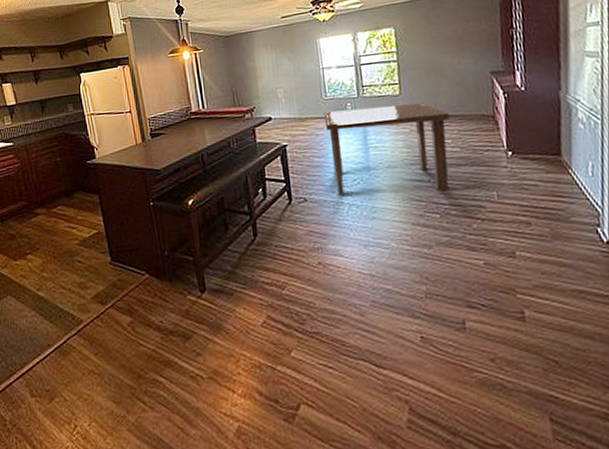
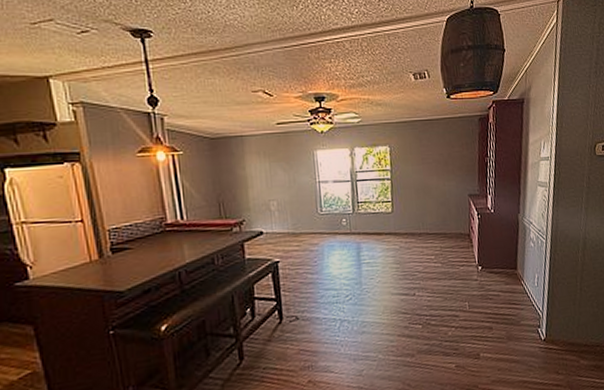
dining table: present [323,103,450,196] -> none [318,221,435,312]

